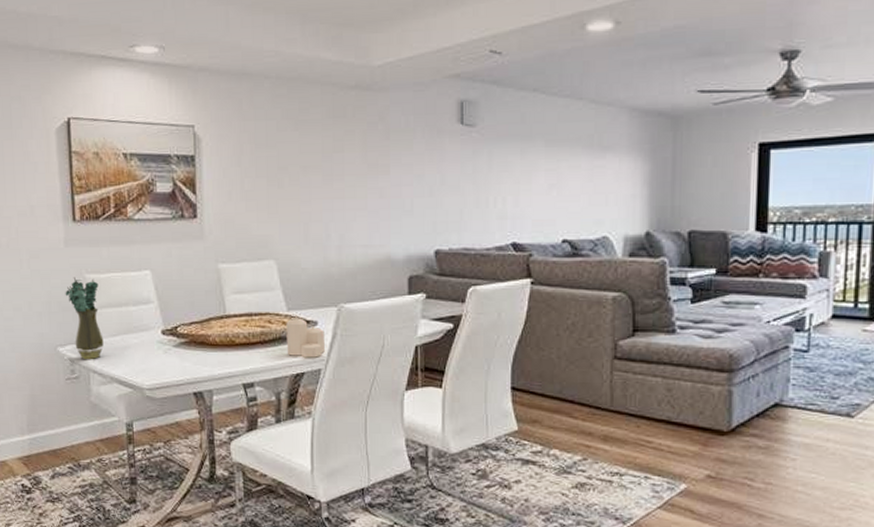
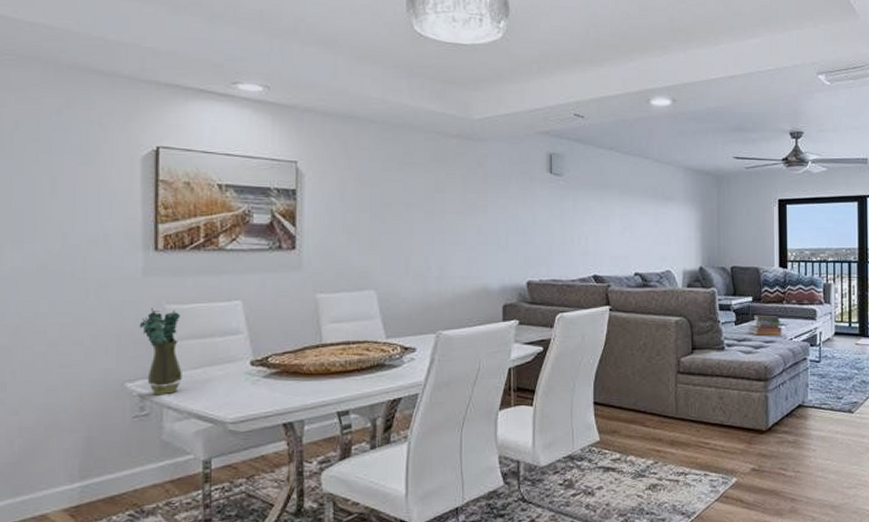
candle: present [286,314,325,358] -> none [384,341,423,383]
books: none [709,291,756,318] -> present [749,315,782,336]

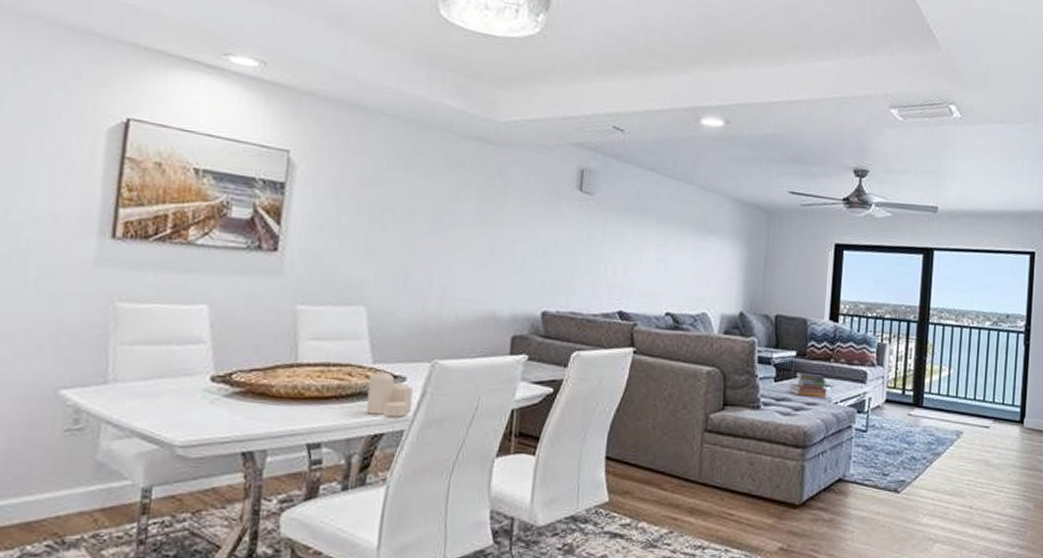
vase: present [139,308,182,396] -> none [83,304,134,408]
candle: none [384,341,423,383] -> present [366,367,413,417]

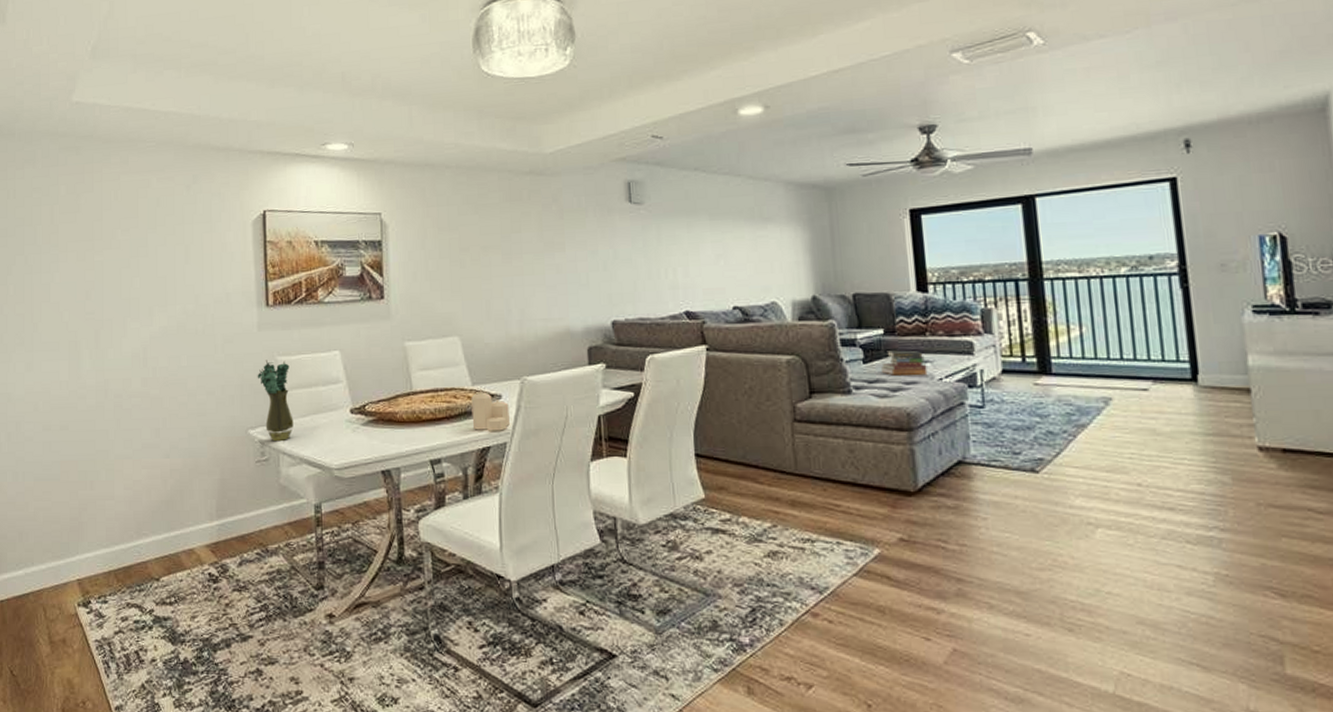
vase: none [83,304,134,408] -> present [257,360,294,442]

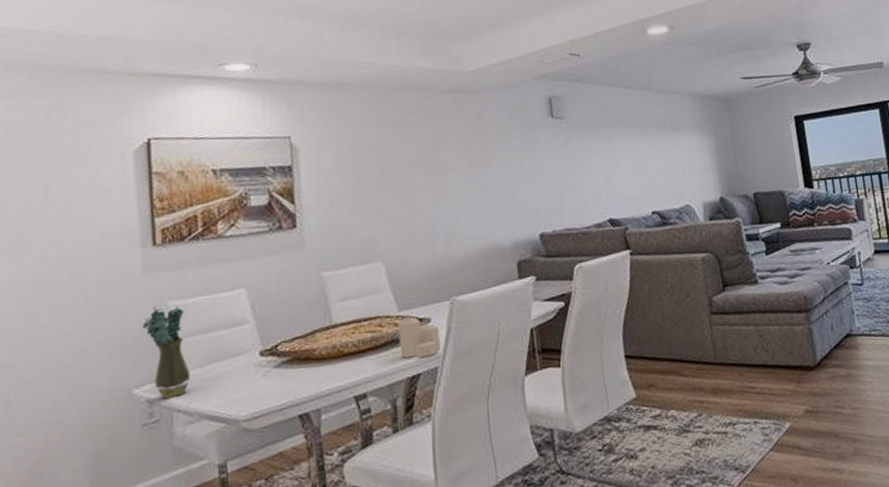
books: present [881,350,928,376] -> none [781,240,818,264]

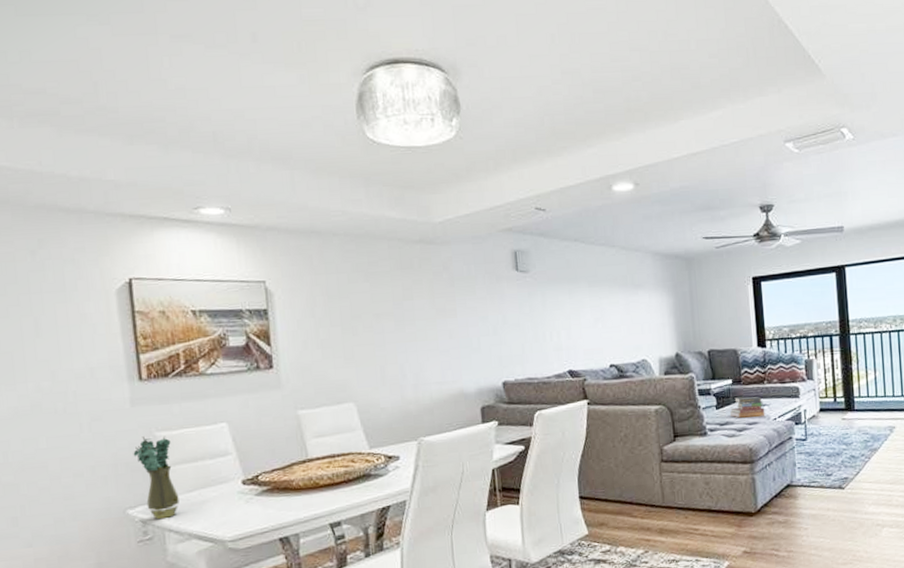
candle: present [398,313,440,358] -> none [369,451,408,491]
books: none [781,240,818,264] -> present [730,396,765,418]

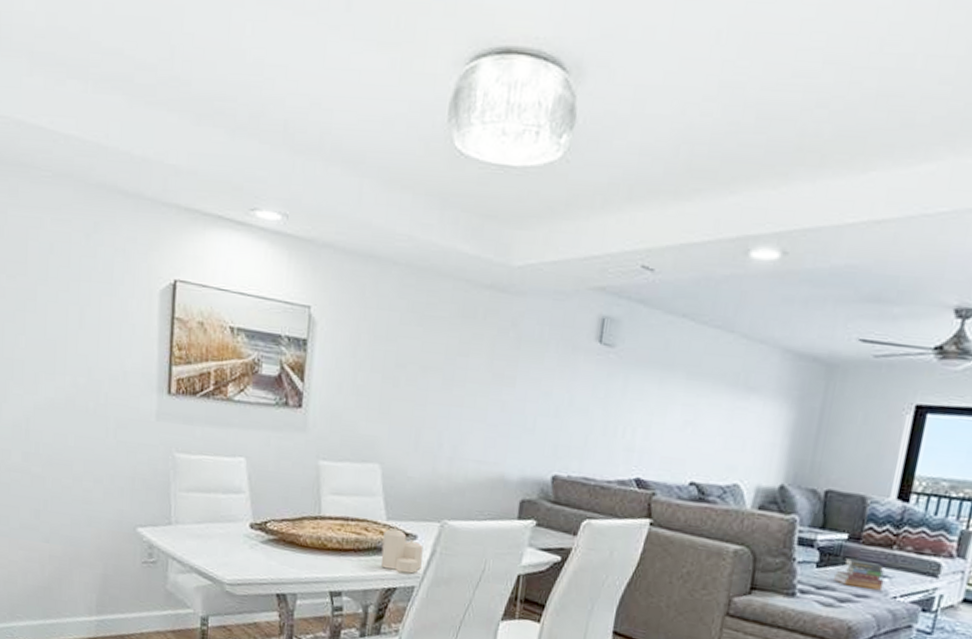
vase: present [133,436,180,520] -> none [151,454,188,545]
candle: none [369,451,408,491] -> present [380,524,423,574]

